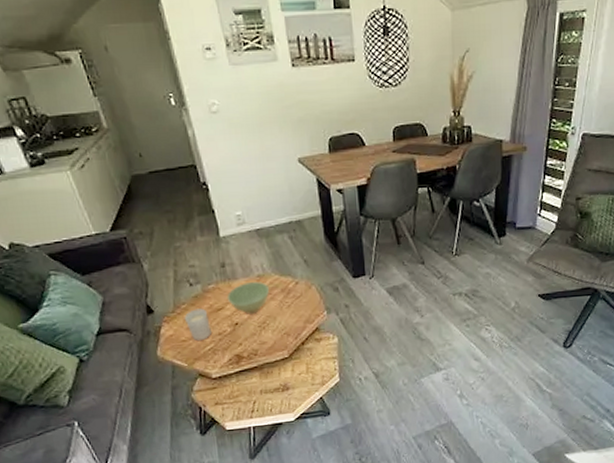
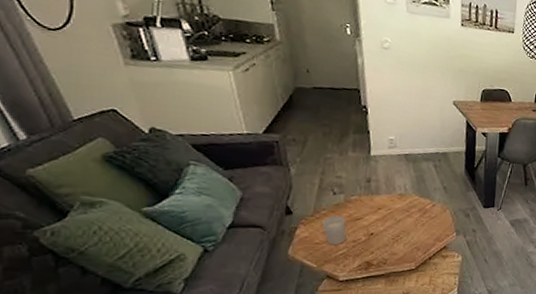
bowl: present [226,282,270,314] -> none [367,199,409,227]

